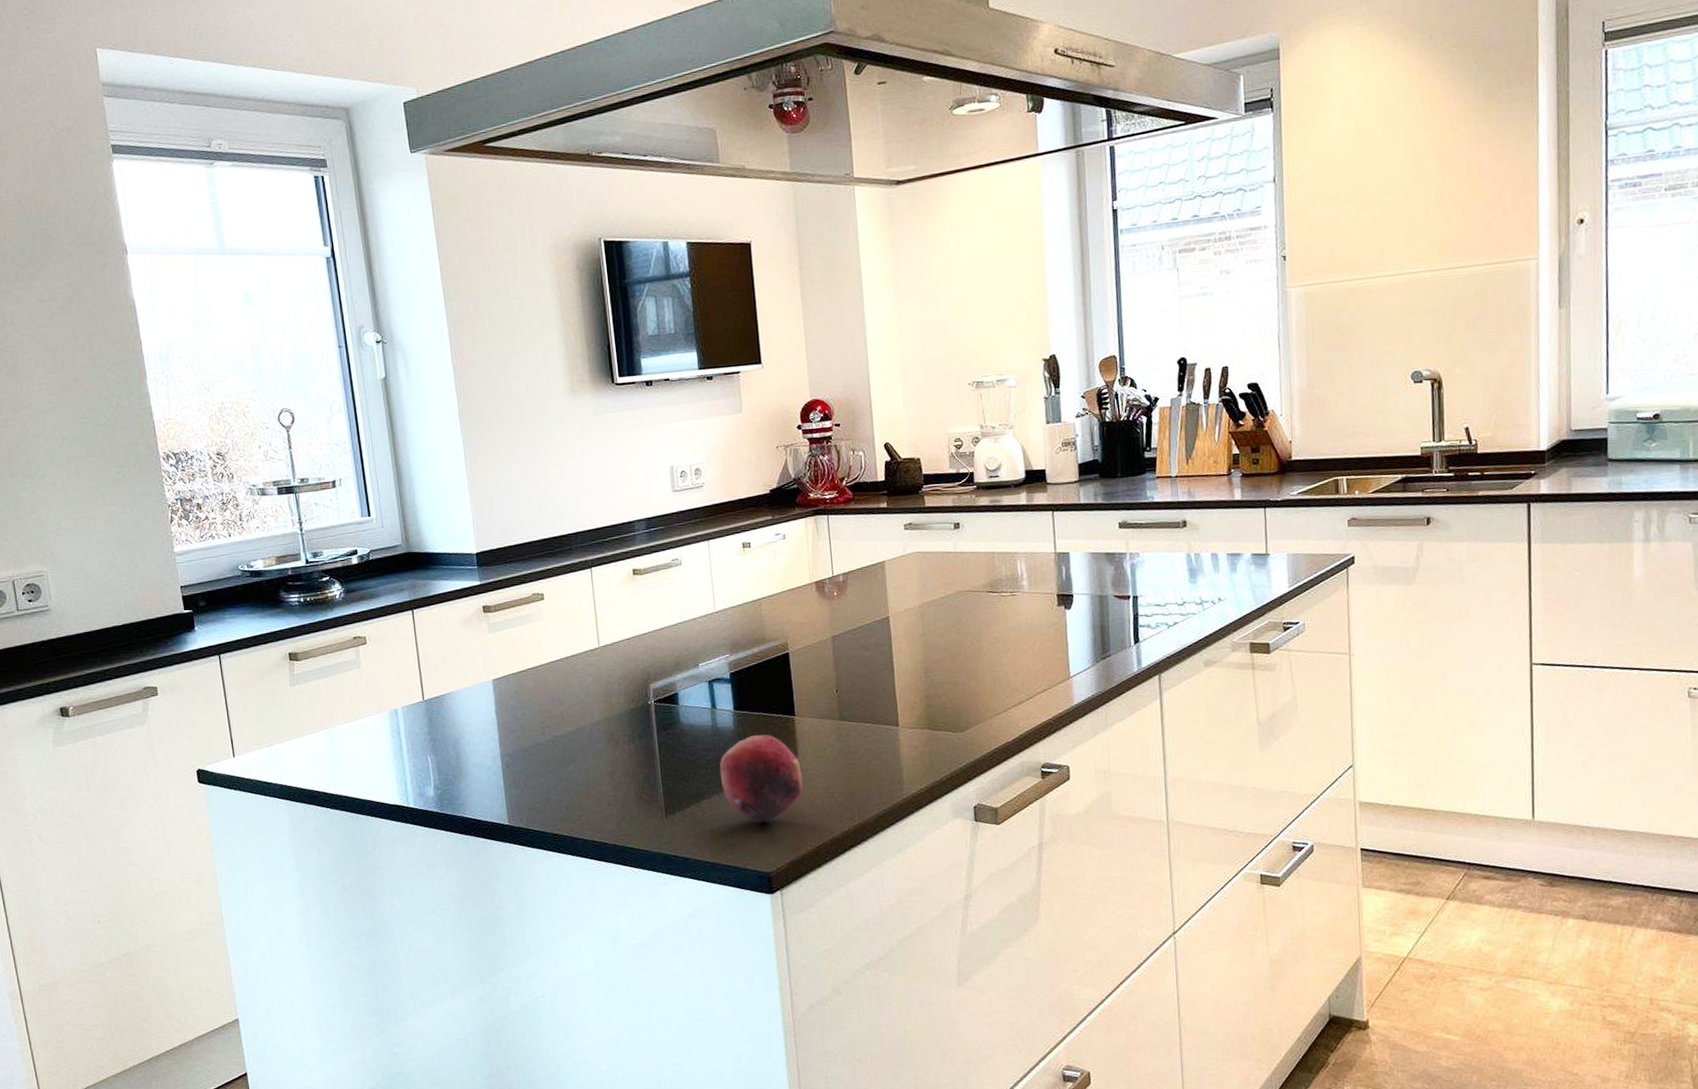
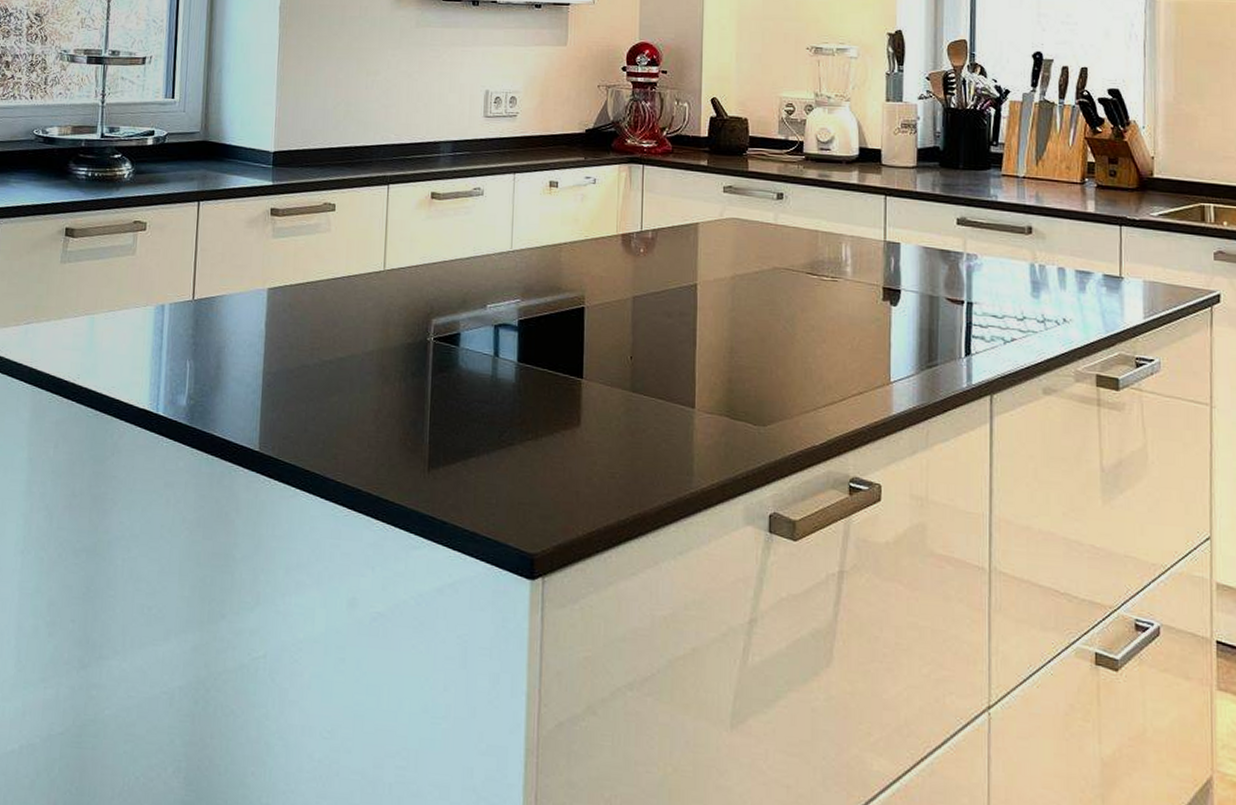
fruit: present [719,734,803,822] -> none [493,394,582,495]

